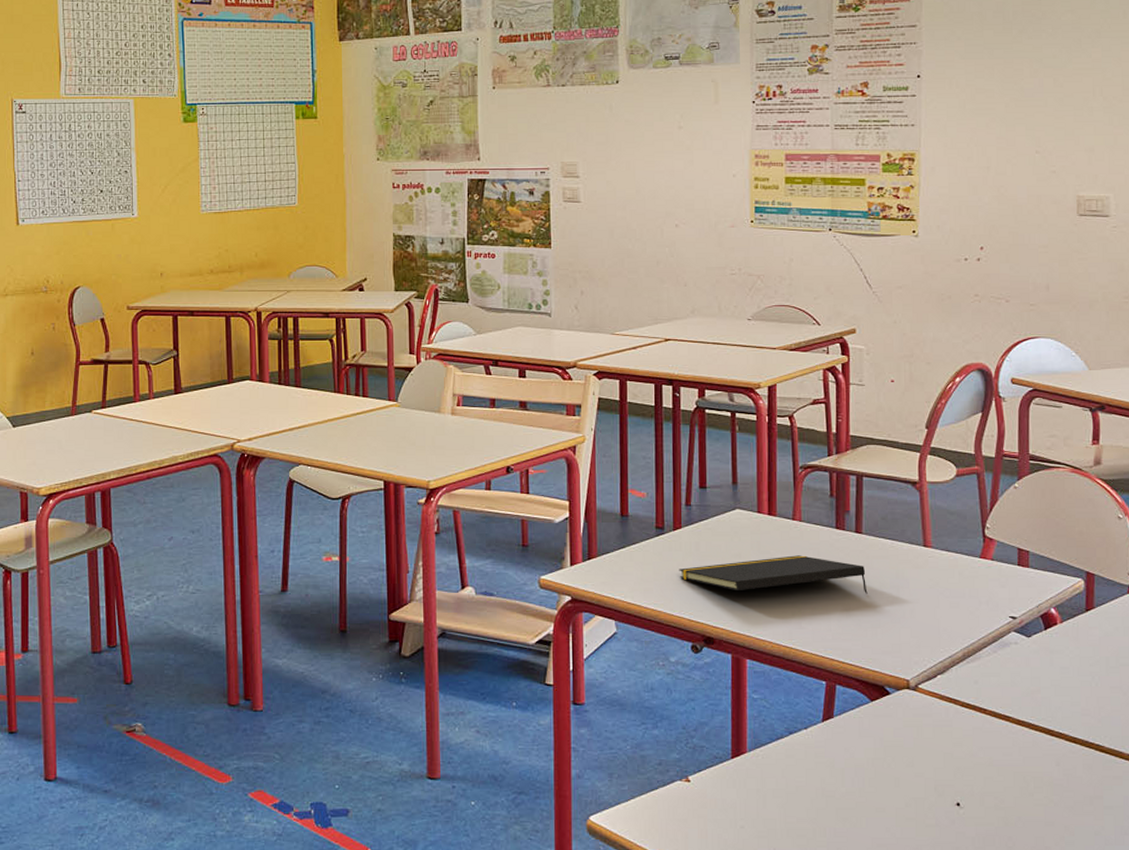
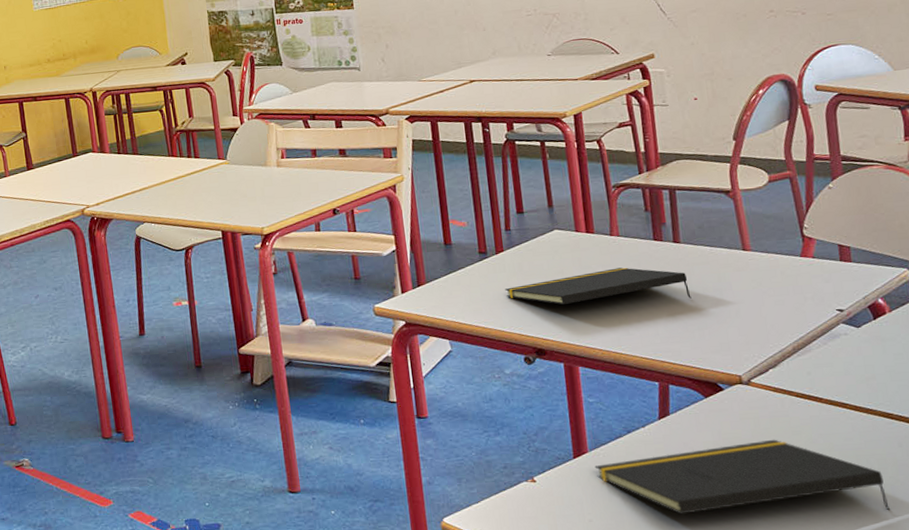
notepad: none [752,750,1042,832] -> present [594,439,891,515]

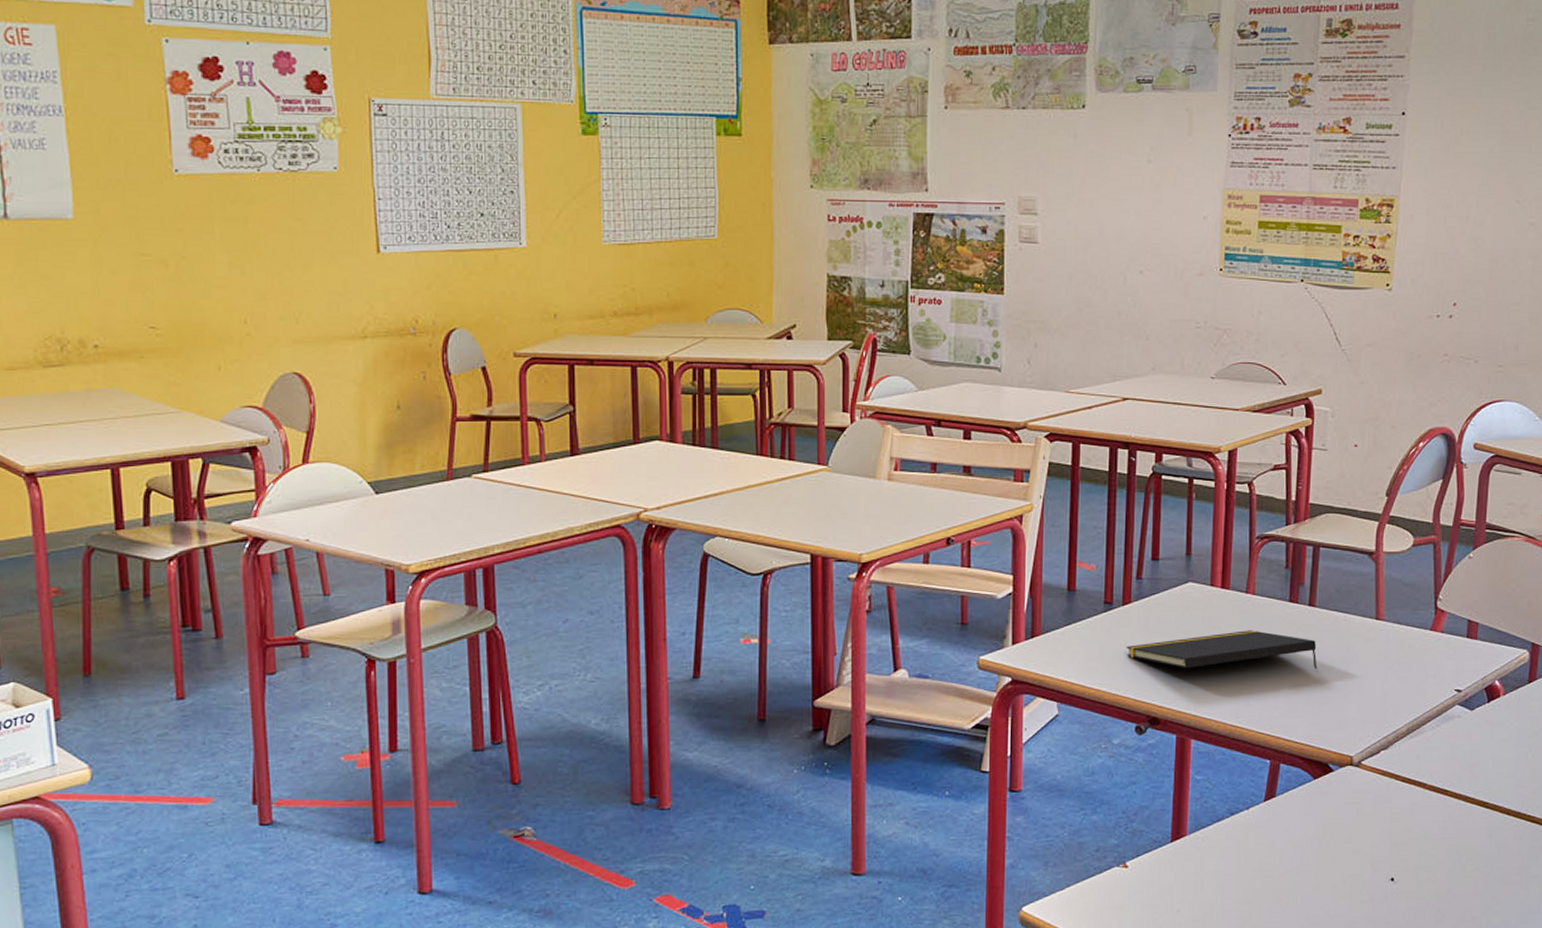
notepad: present [594,439,891,515] -> none [1191,826,1471,905]

